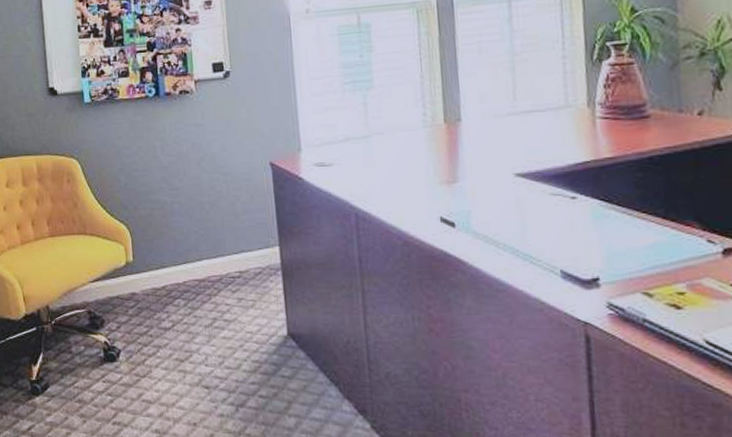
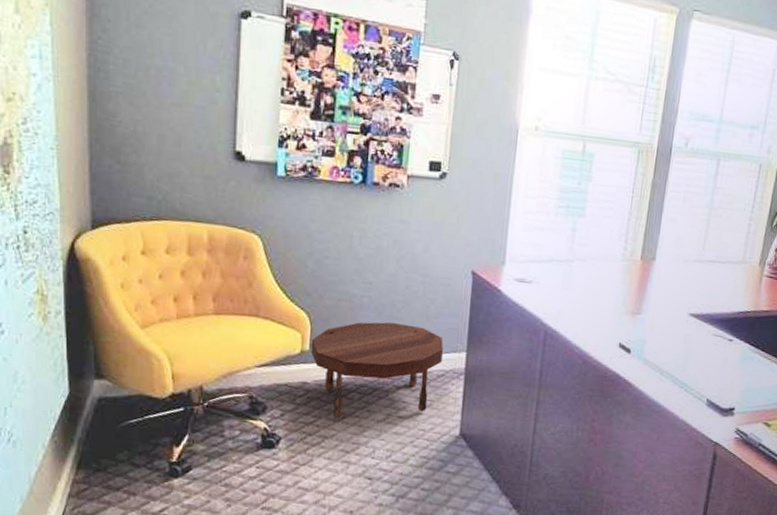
side table: none [133,224,257,327] -> present [310,322,443,419]

